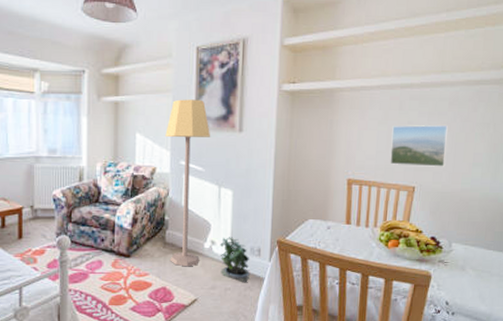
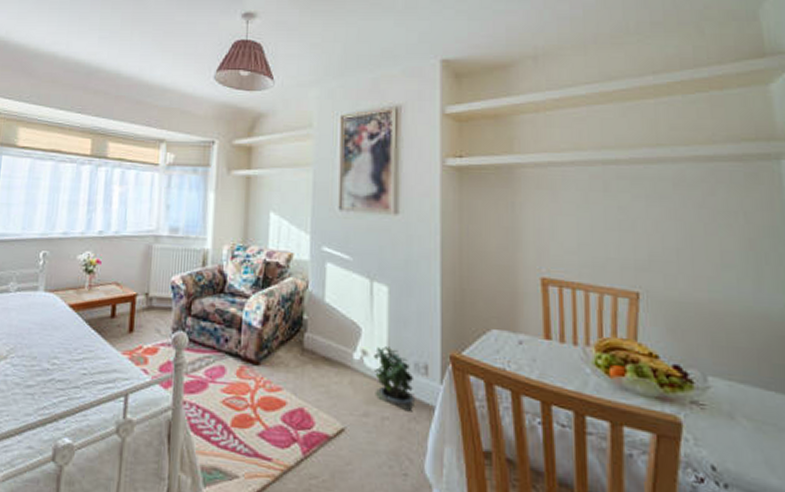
lamp: present [165,99,211,267] -> none [304,174,360,384]
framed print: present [390,124,448,167] -> none [597,210,679,268]

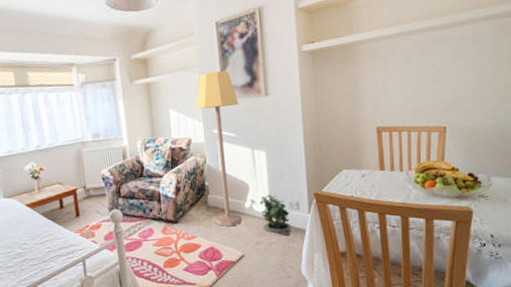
lamp: none [304,174,360,384] -> present [196,70,242,227]

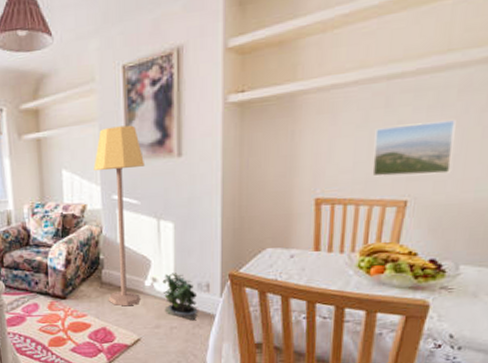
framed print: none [416,62,474,109] -> present [372,119,456,177]

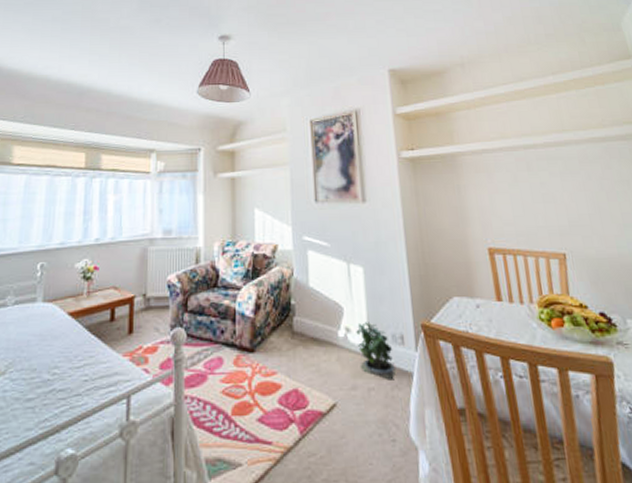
lamp: present [94,125,146,307] -> none [285,171,335,362]
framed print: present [372,119,456,177] -> none [524,184,592,231]

